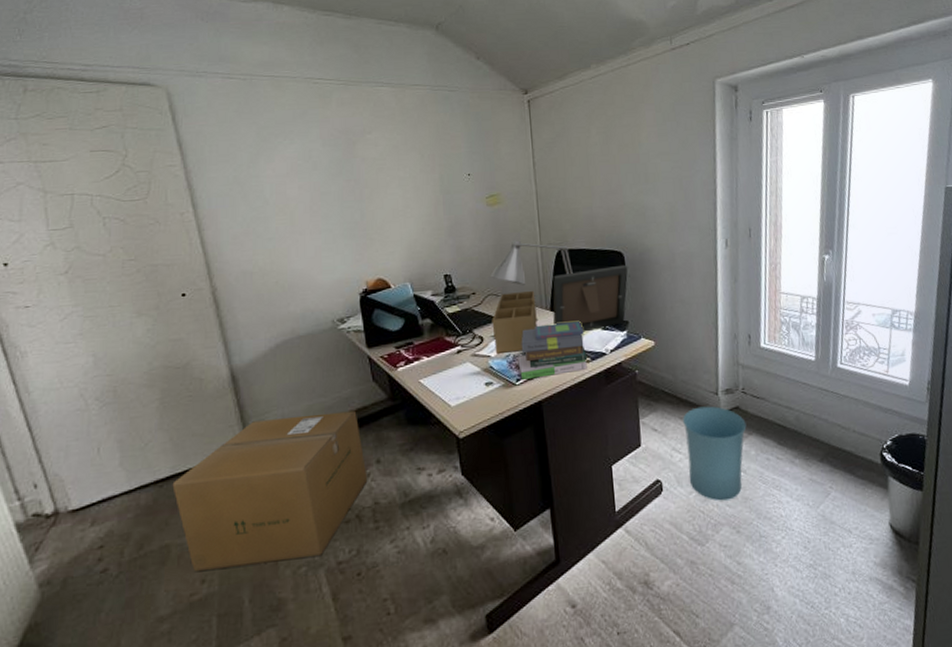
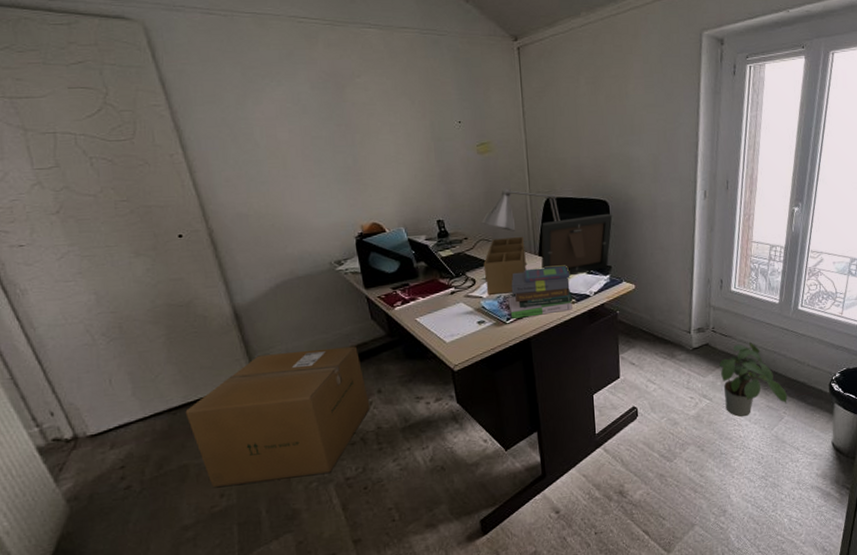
waste bin: present [683,406,747,501] -> none [658,343,715,424]
potted plant: none [751,404,834,492] -> present [718,341,788,417]

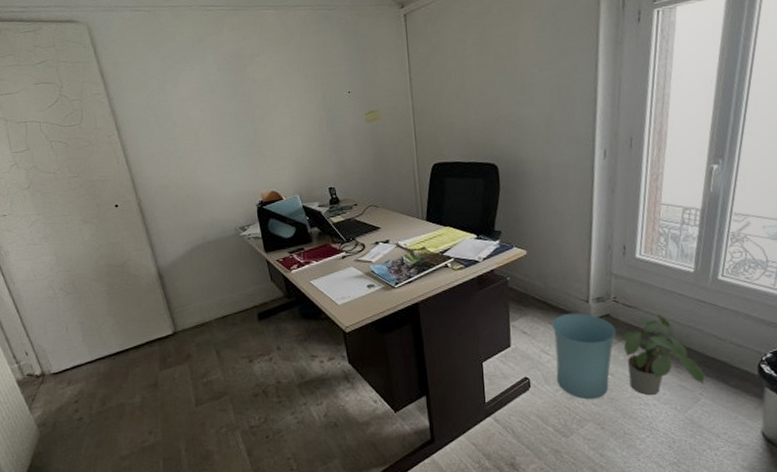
box: present [185,346,370,488] -> none [122,305,271,426]
desk lamp: present [482,188,560,231] -> none [370,154,448,197]
desk organizer: present [483,236,527,295] -> none [372,201,414,259]
books: present [508,265,573,320] -> none [396,230,461,284]
picture frame: present [541,213,613,276] -> none [428,176,502,241]
waste bin: none [658,343,715,424] -> present [552,313,617,400]

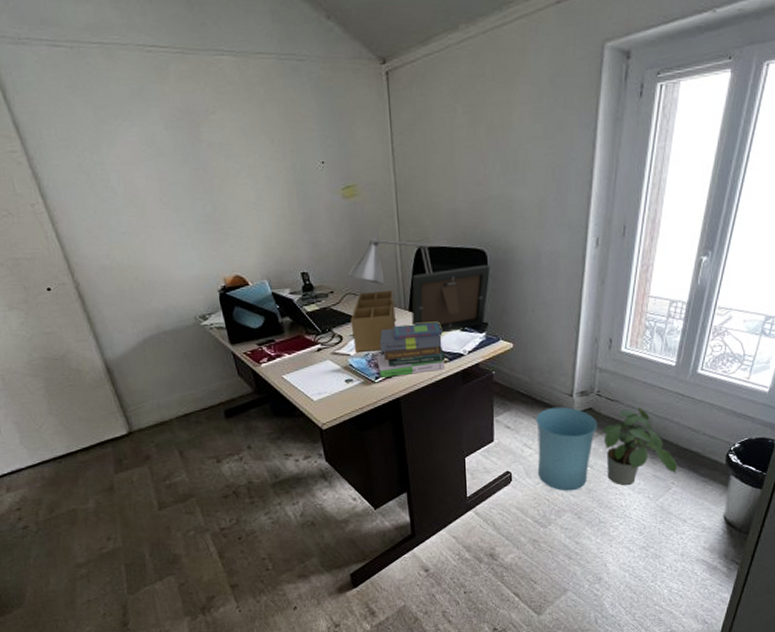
desk lamp: none [370,154,448,197] -> present [348,236,433,285]
desk organizer: none [372,201,414,259] -> present [350,289,396,352]
books: none [396,230,461,284] -> present [376,321,446,379]
picture frame: none [428,176,502,241] -> present [411,264,490,333]

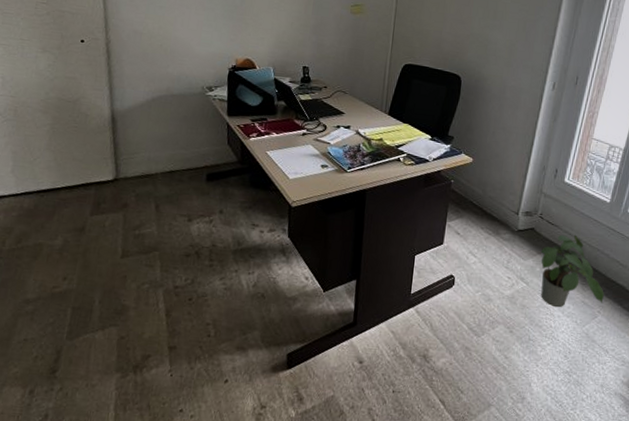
desk lamp: present [348,236,433,285] -> none [342,48,415,88]
desk organizer: present [350,289,396,352] -> none [335,92,378,145]
books: present [376,321,446,379] -> none [352,125,414,171]
picture frame: present [411,264,490,333] -> none [389,85,463,139]
waste bin: present [536,407,598,491] -> none [479,221,538,304]

